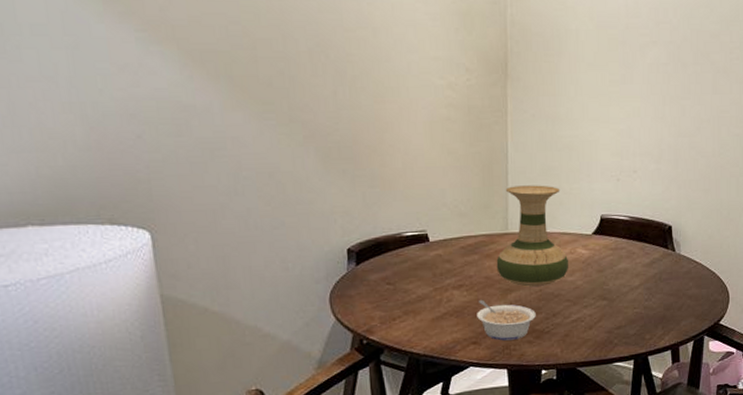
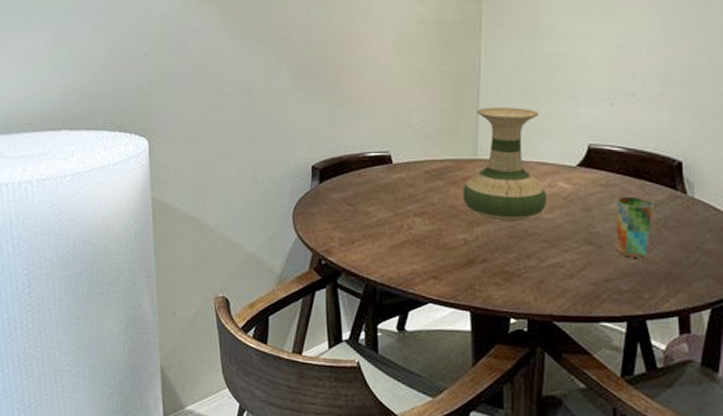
legume: present [477,299,536,341] -> none [439,230,506,280]
cup: none [623,257,652,307] -> present [615,196,654,258]

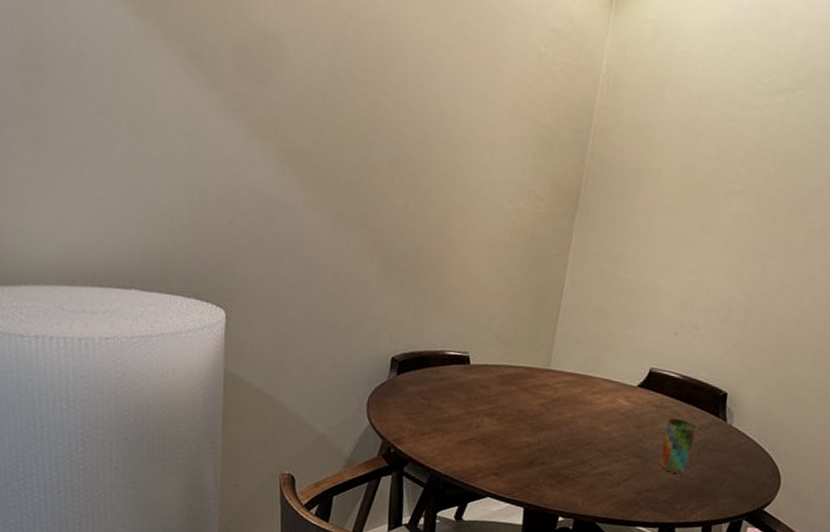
vase: present [463,107,548,221] -> none [531,322,612,431]

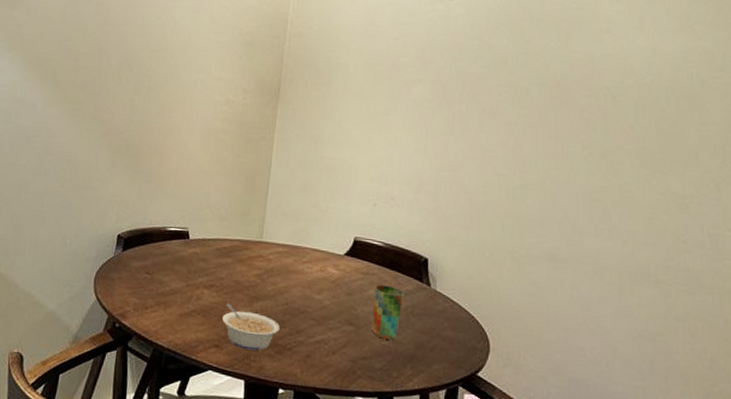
legume: none [503,431,563,480] -> present [222,303,280,351]

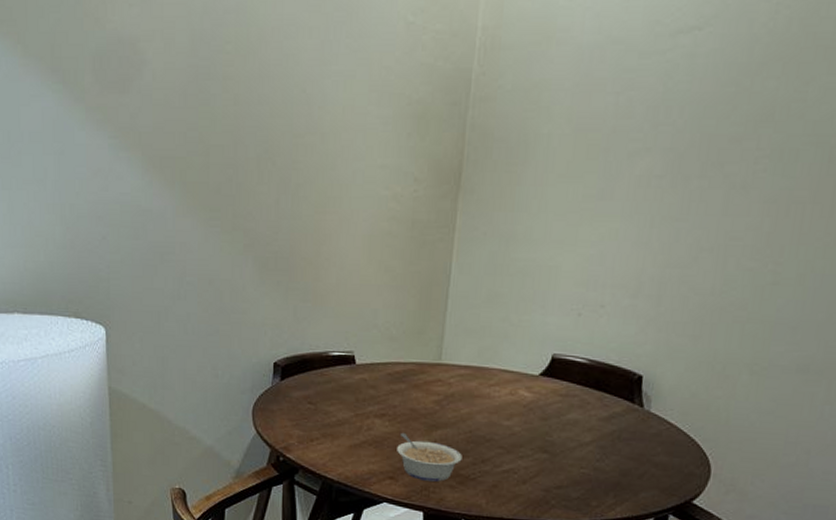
cup: present [371,284,404,340] -> none [569,407,611,467]

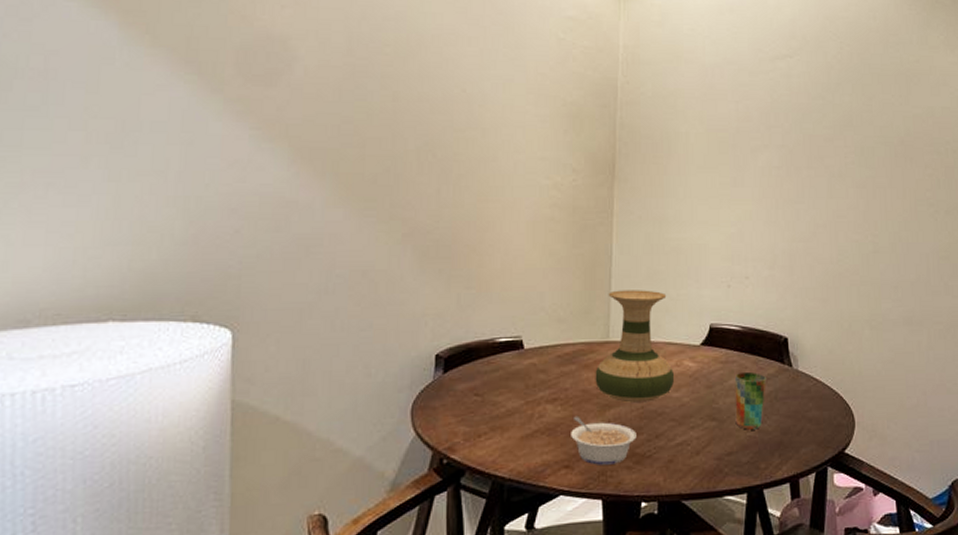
vase: none [424,312,508,427] -> present [595,290,675,403]
cup: none [569,407,611,467] -> present [734,371,766,430]

